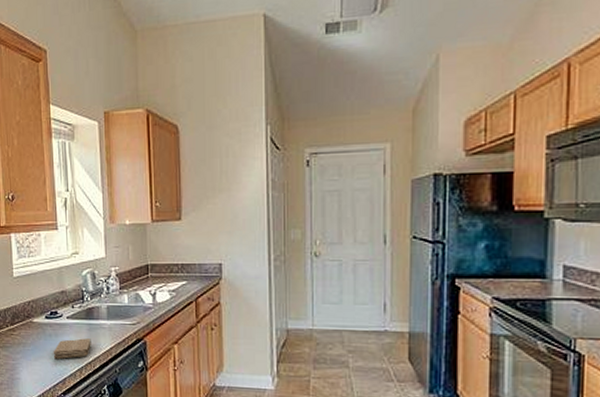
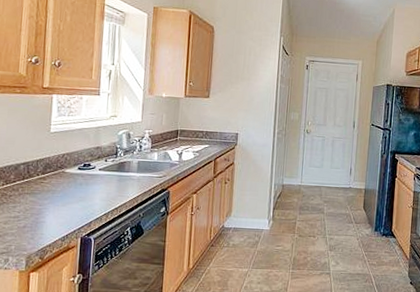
washcloth: present [53,338,91,360] -> none [81,187,120,206]

